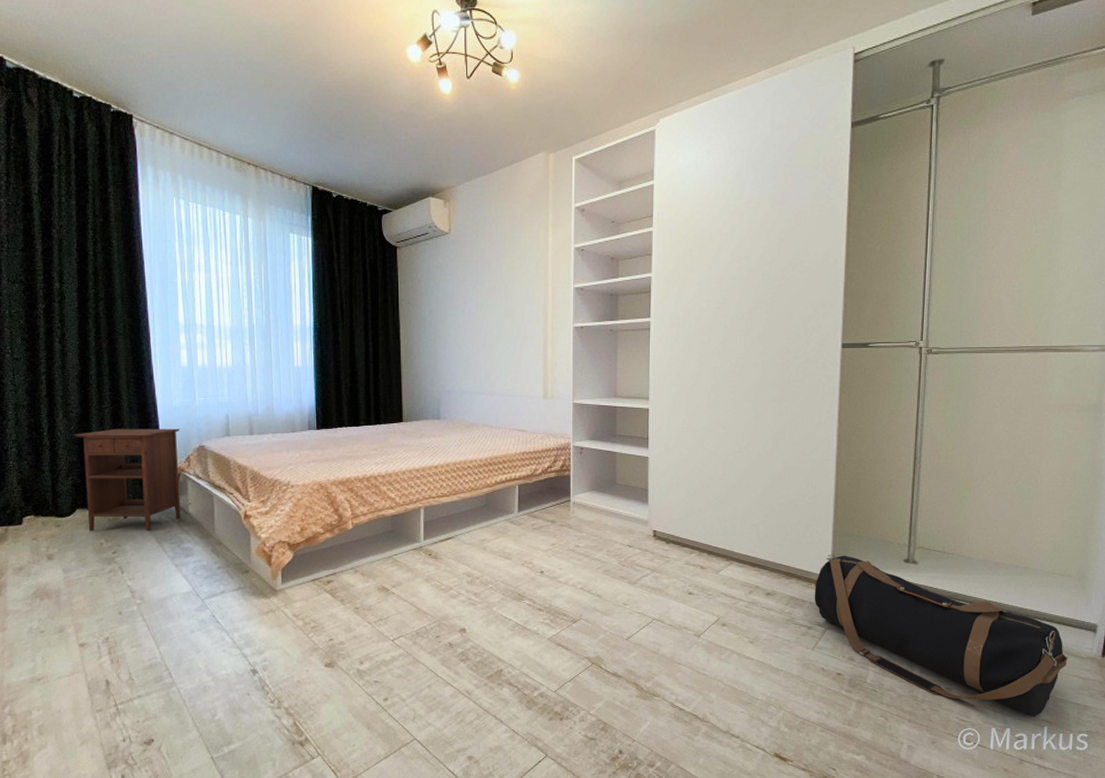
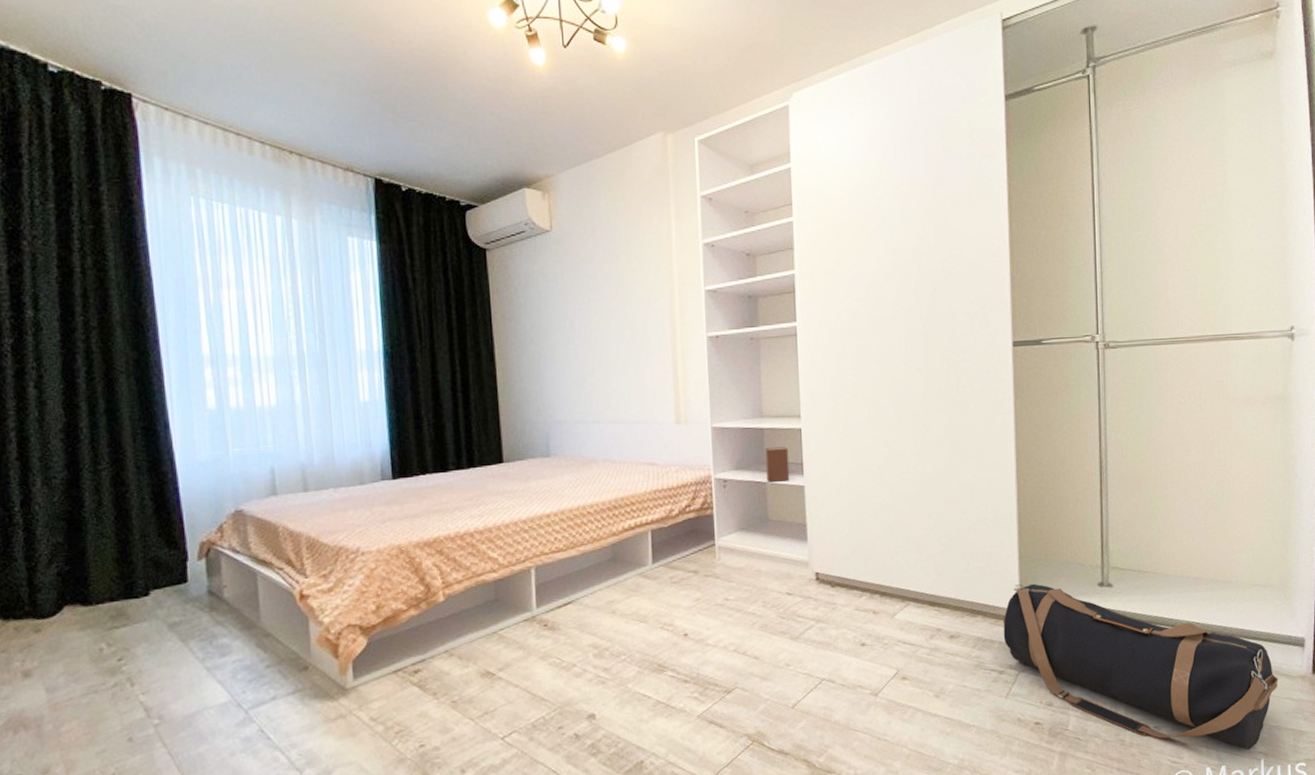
nightstand: present [73,428,181,532] -> none [58,490,213,634]
books: none [617,423,637,452] -> present [765,446,790,482]

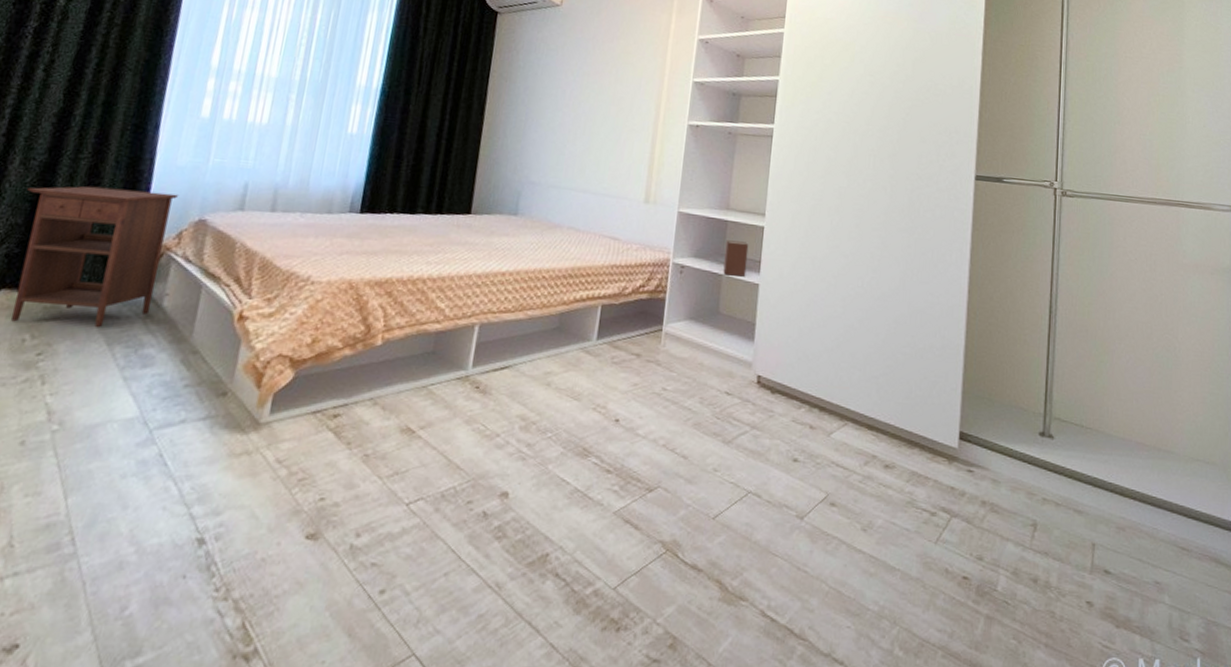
nightstand: none [58,490,213,634] -> present [10,185,180,328]
duffel bag: present [1003,583,1278,751] -> none [939,420,1218,645]

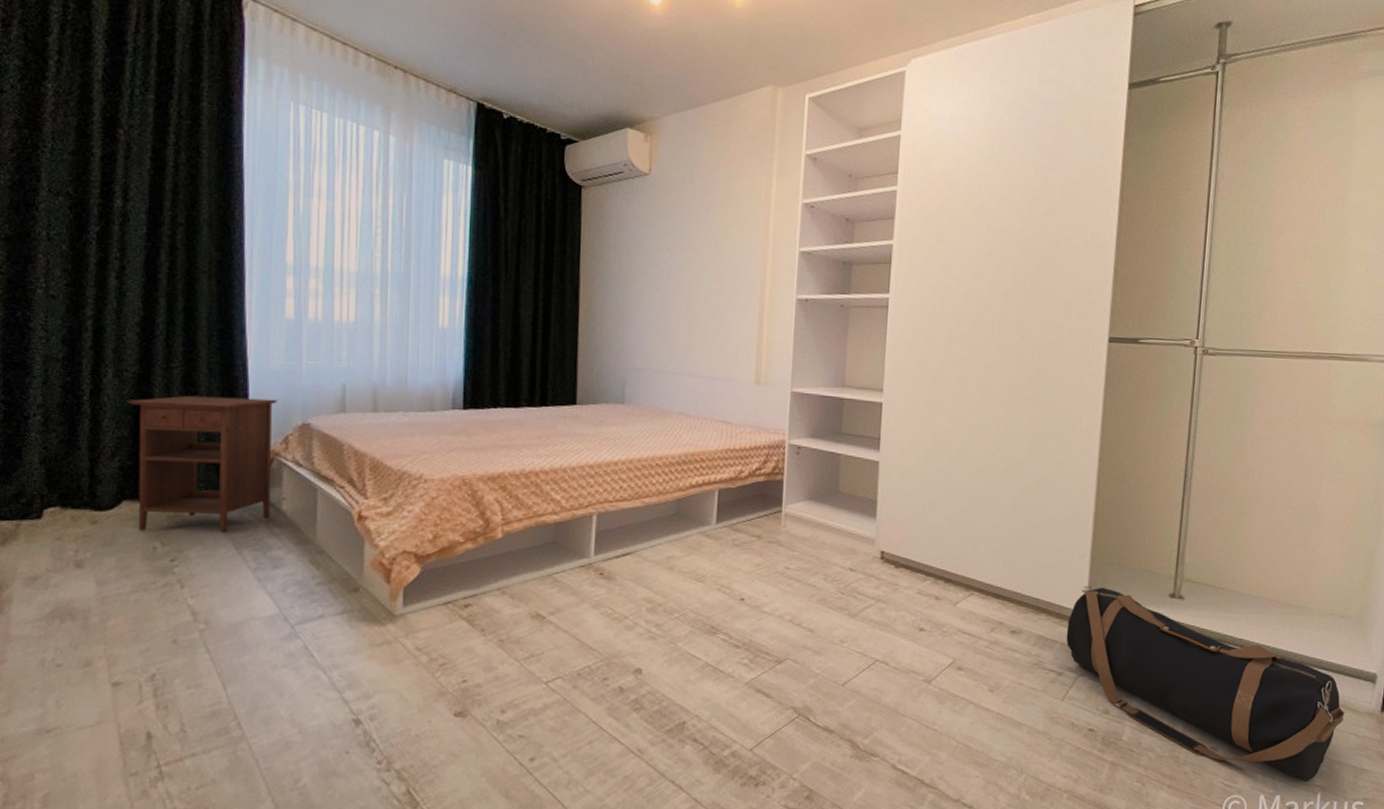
books: present [723,240,749,277] -> none [841,418,867,455]
duffel bag: none [939,420,1218,645] -> present [1066,585,1345,783]

